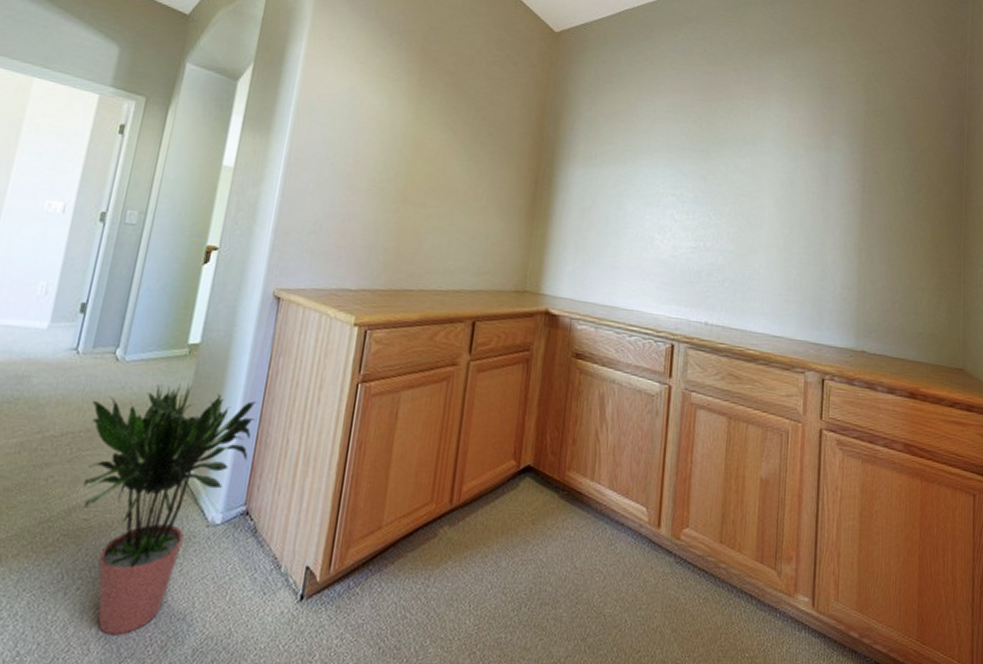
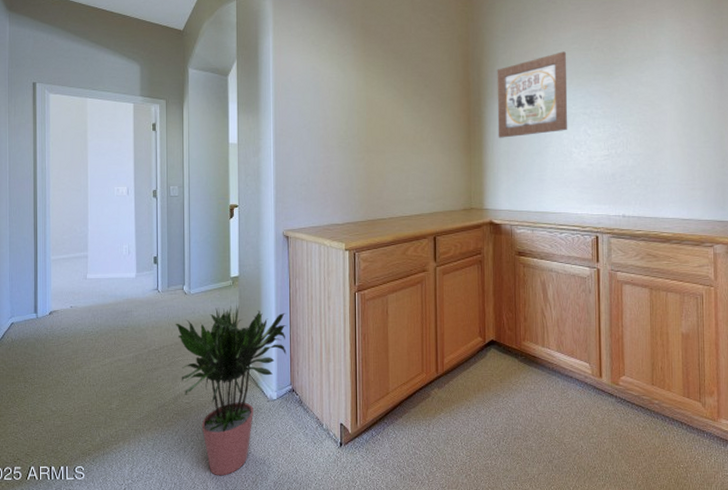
wall art: none [568,119,661,212] -> present [497,51,568,138]

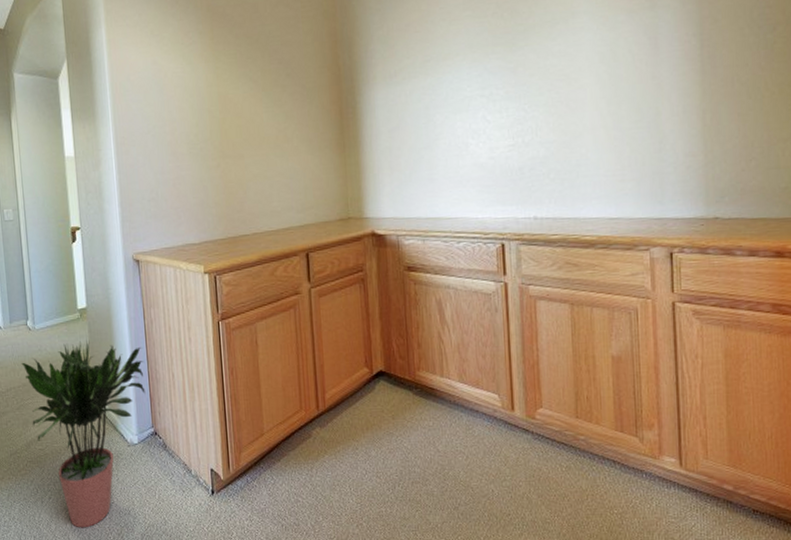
wall art: present [497,51,568,138] -> none [372,21,463,132]

